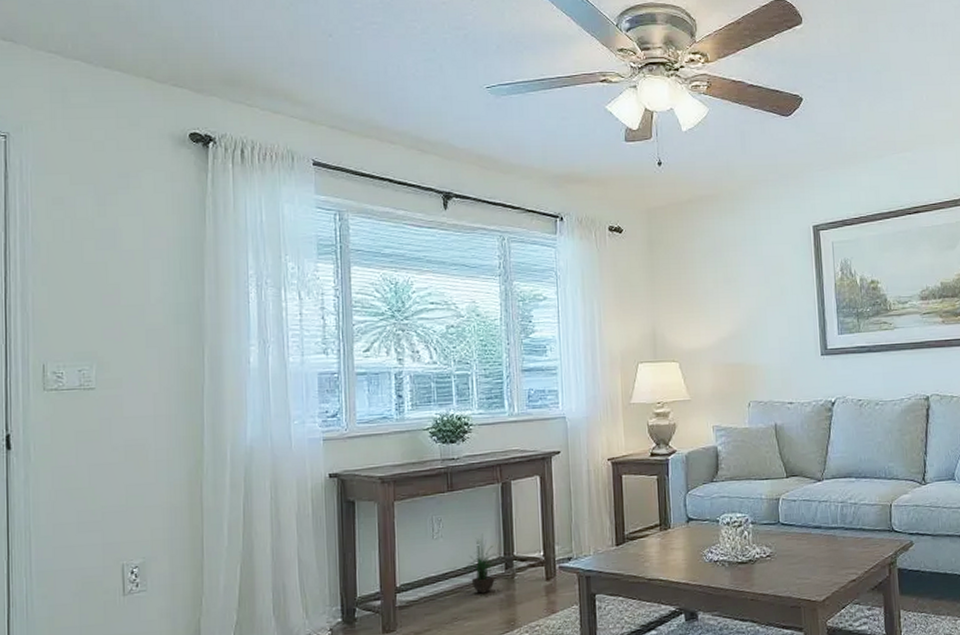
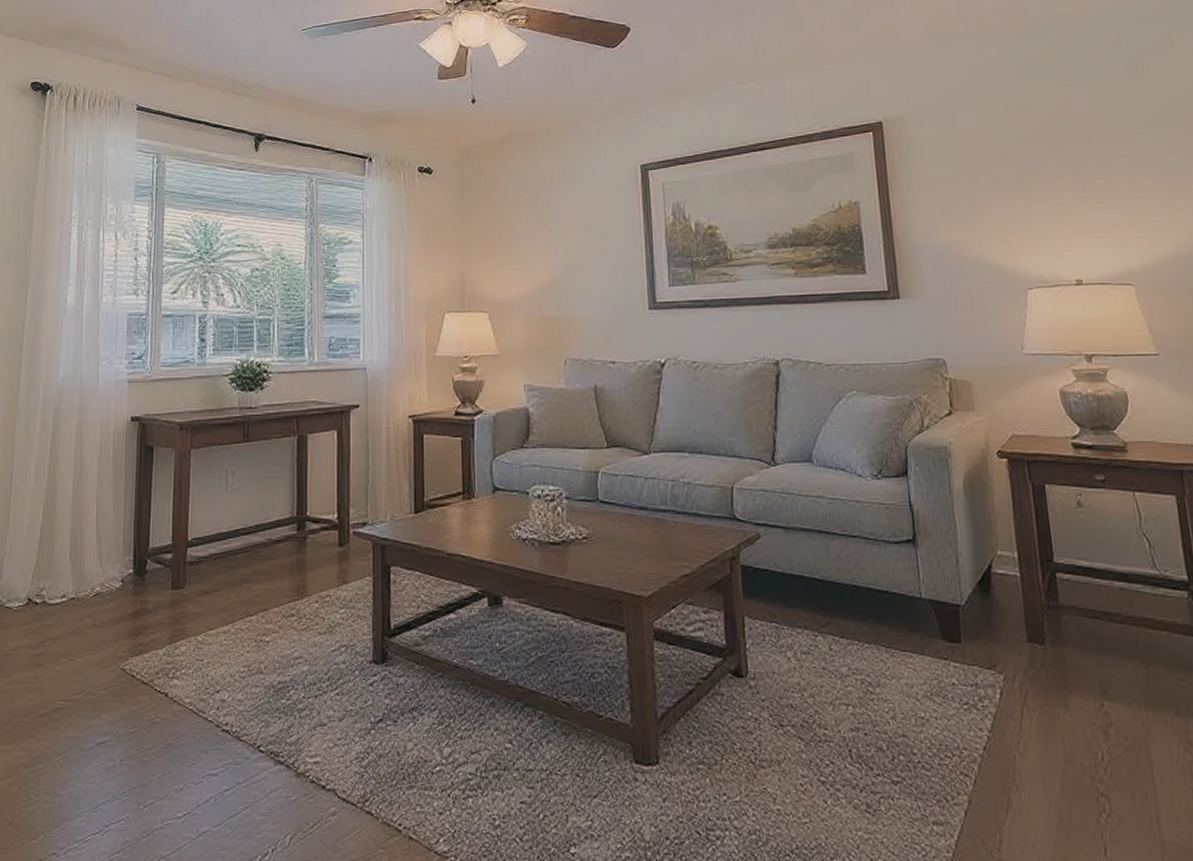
potted plant: present [466,534,497,594] -> none [258,490,289,555]

